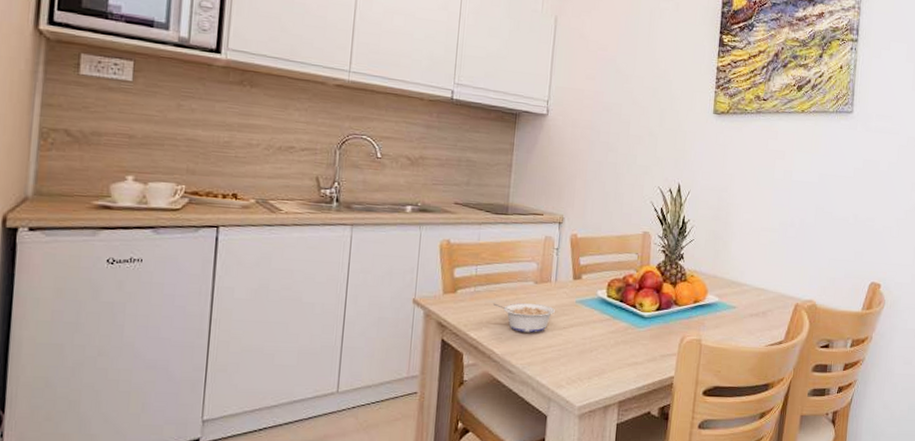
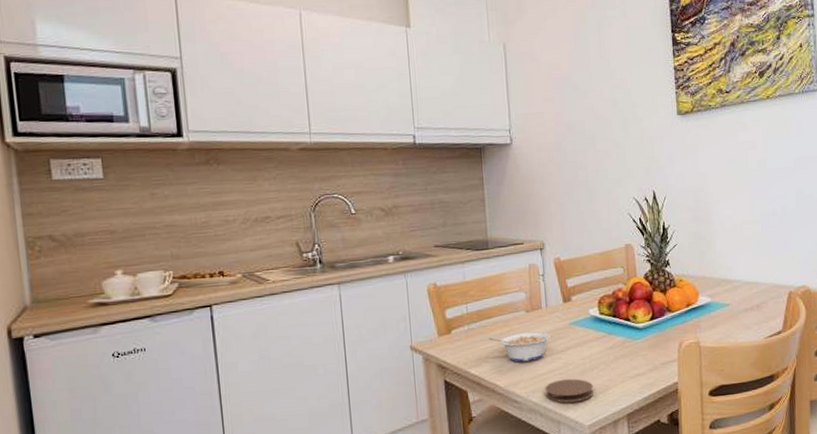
coaster: none [541,356,589,381] -> present [545,378,593,403]

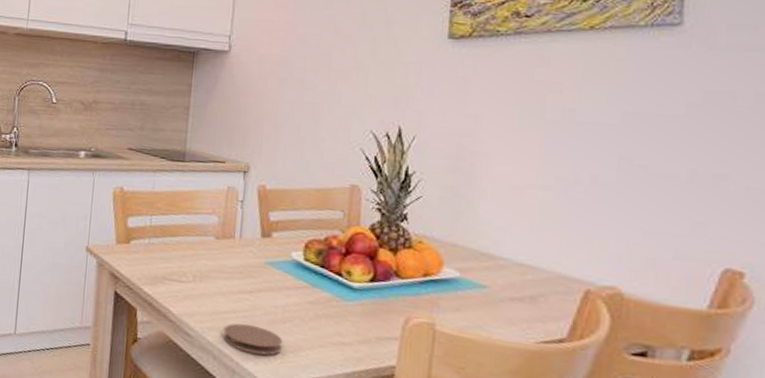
legume: present [488,331,550,362] -> none [168,257,240,295]

